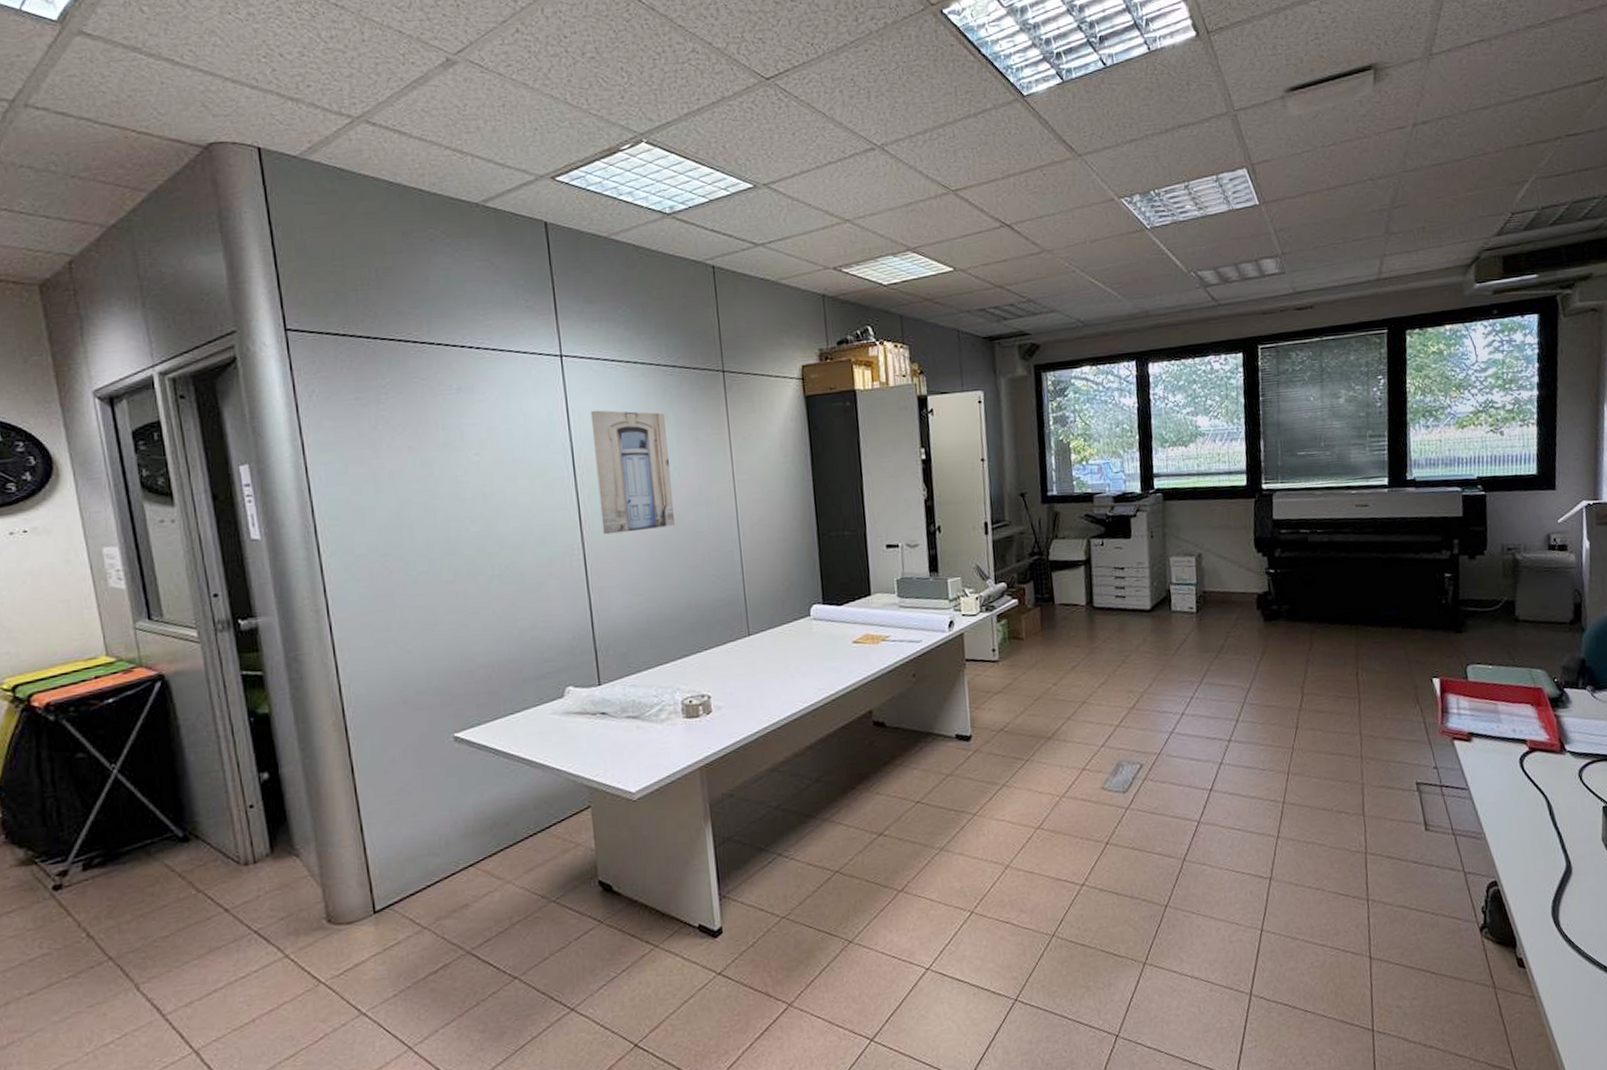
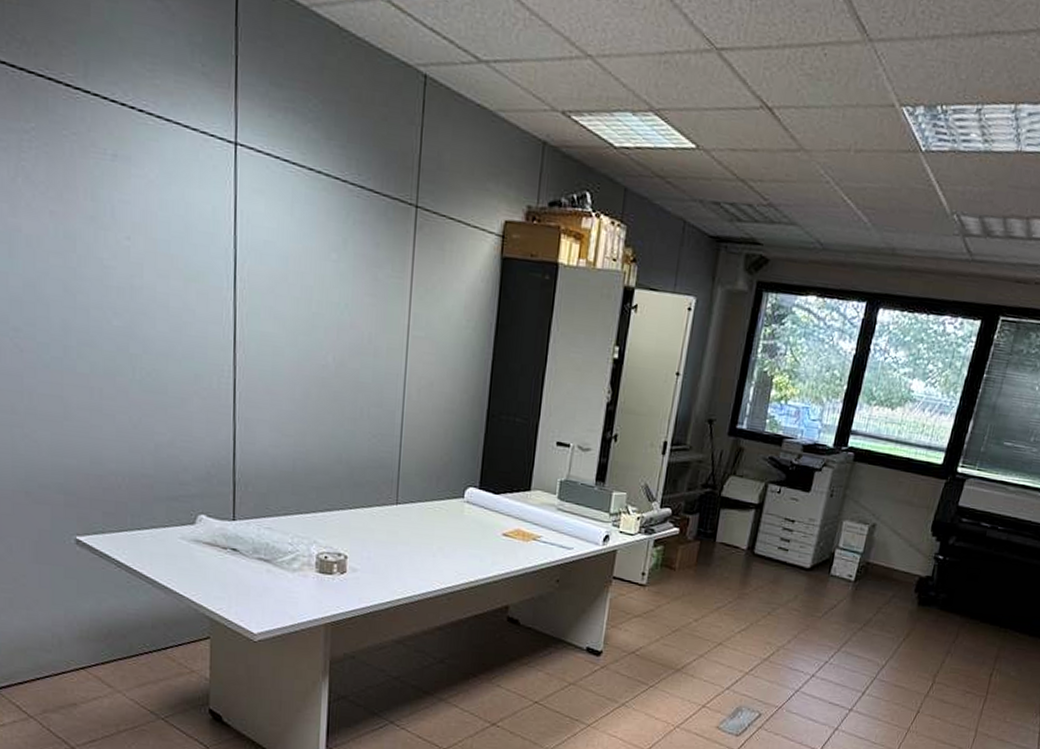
wall art: present [590,410,676,535] -> none [257,217,343,370]

